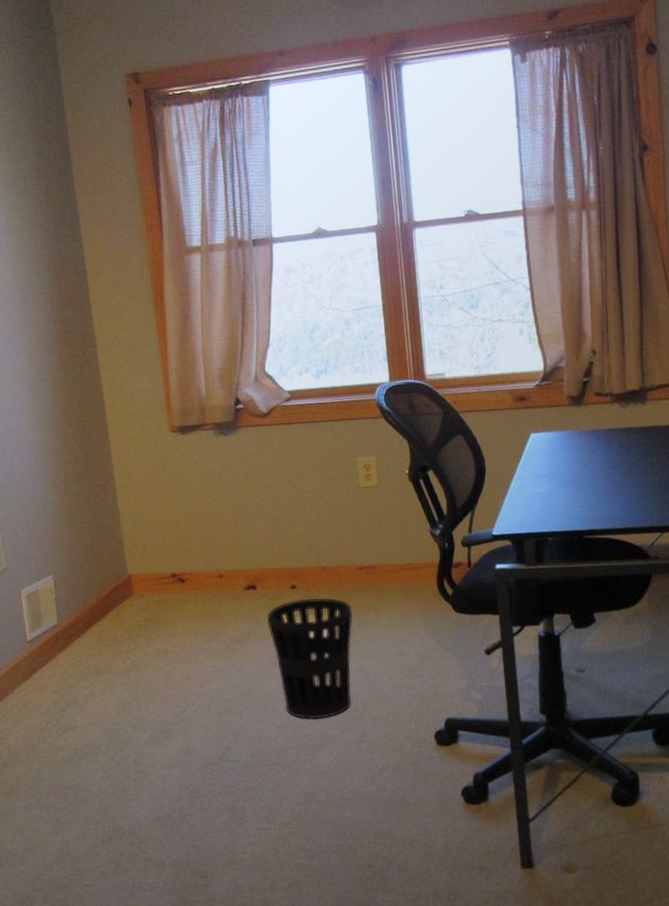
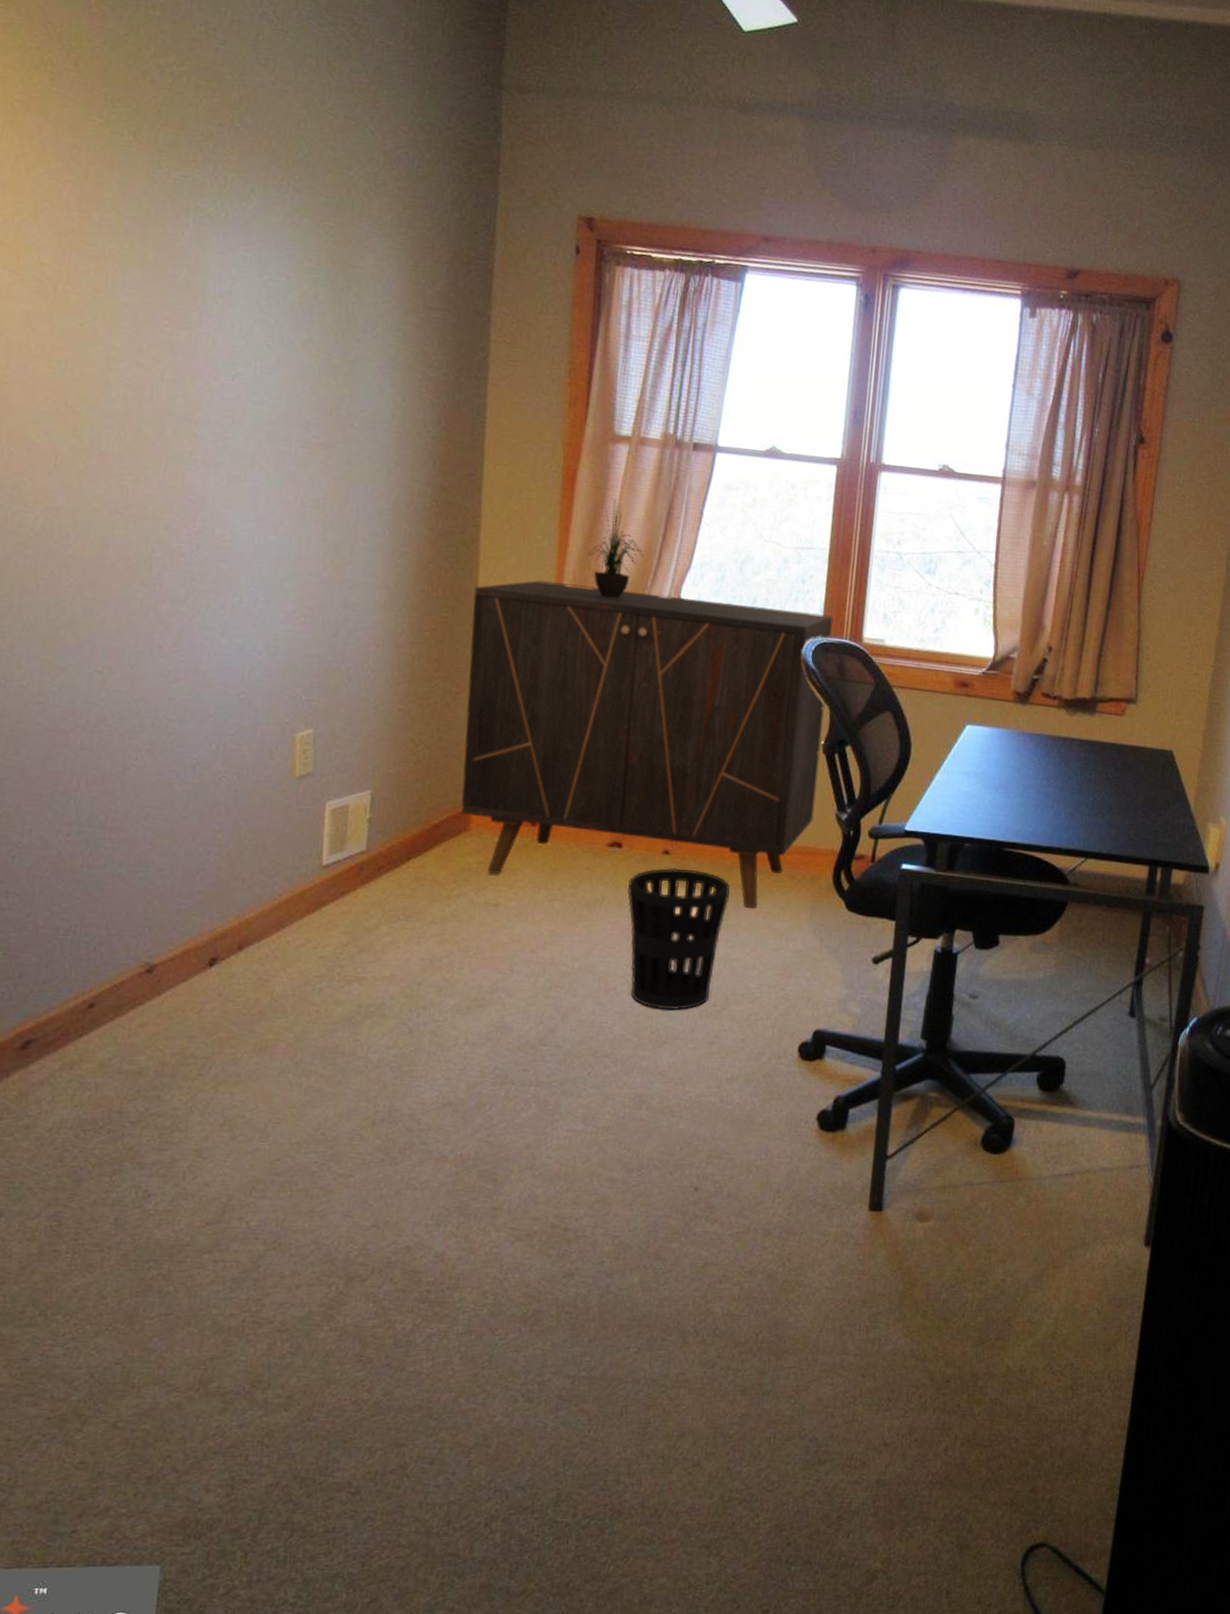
cabinet: none [101,361,411,628] -> present [460,580,834,908]
potted plant: none [183,300,230,384] -> present [585,499,644,599]

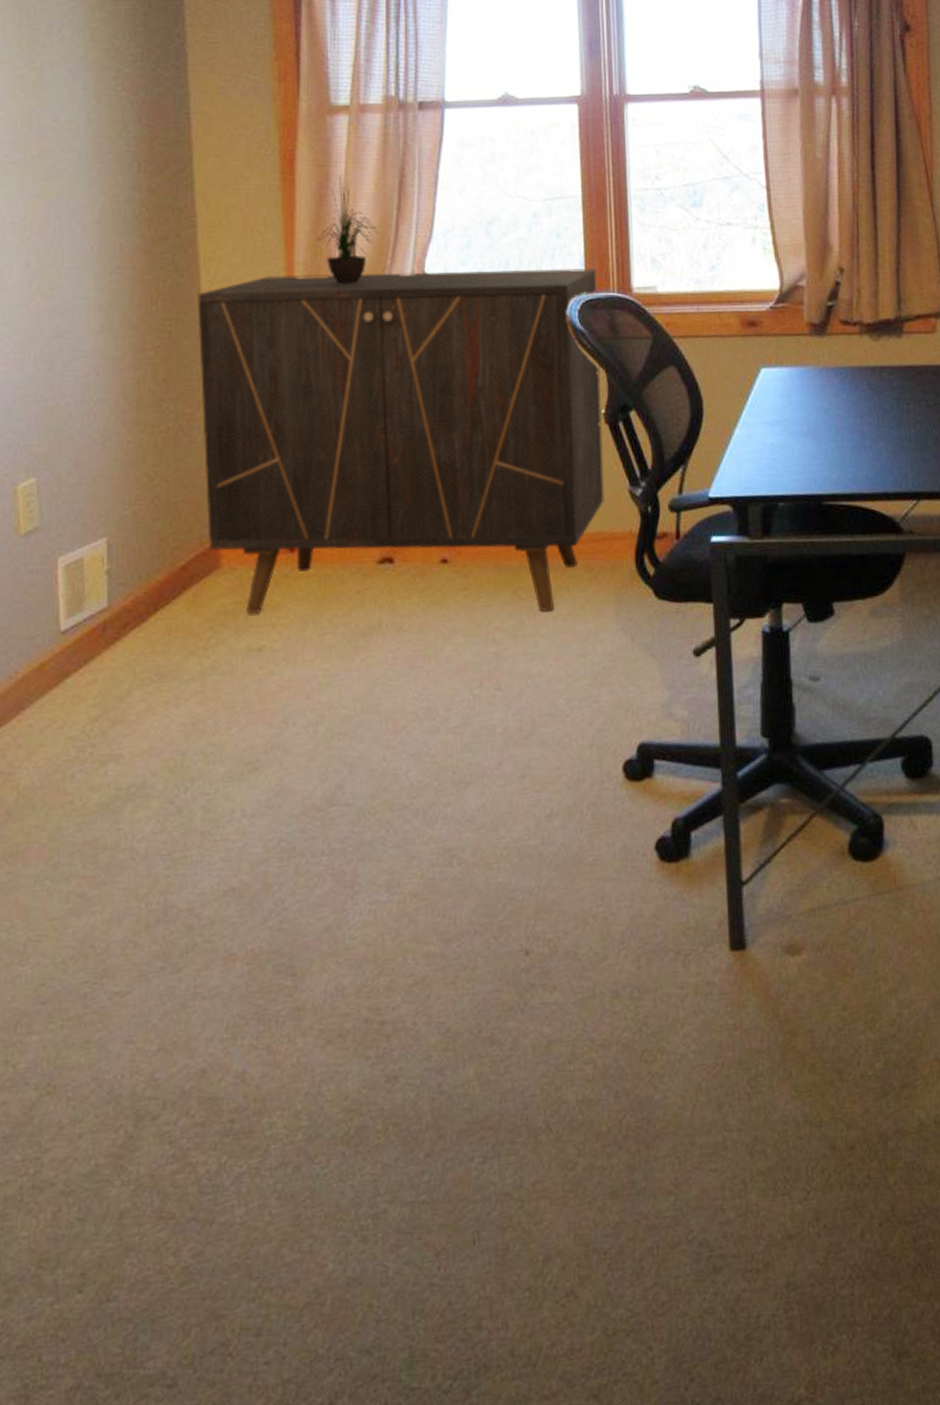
wastebasket: present [627,868,730,1010] -> none [405,577,521,745]

